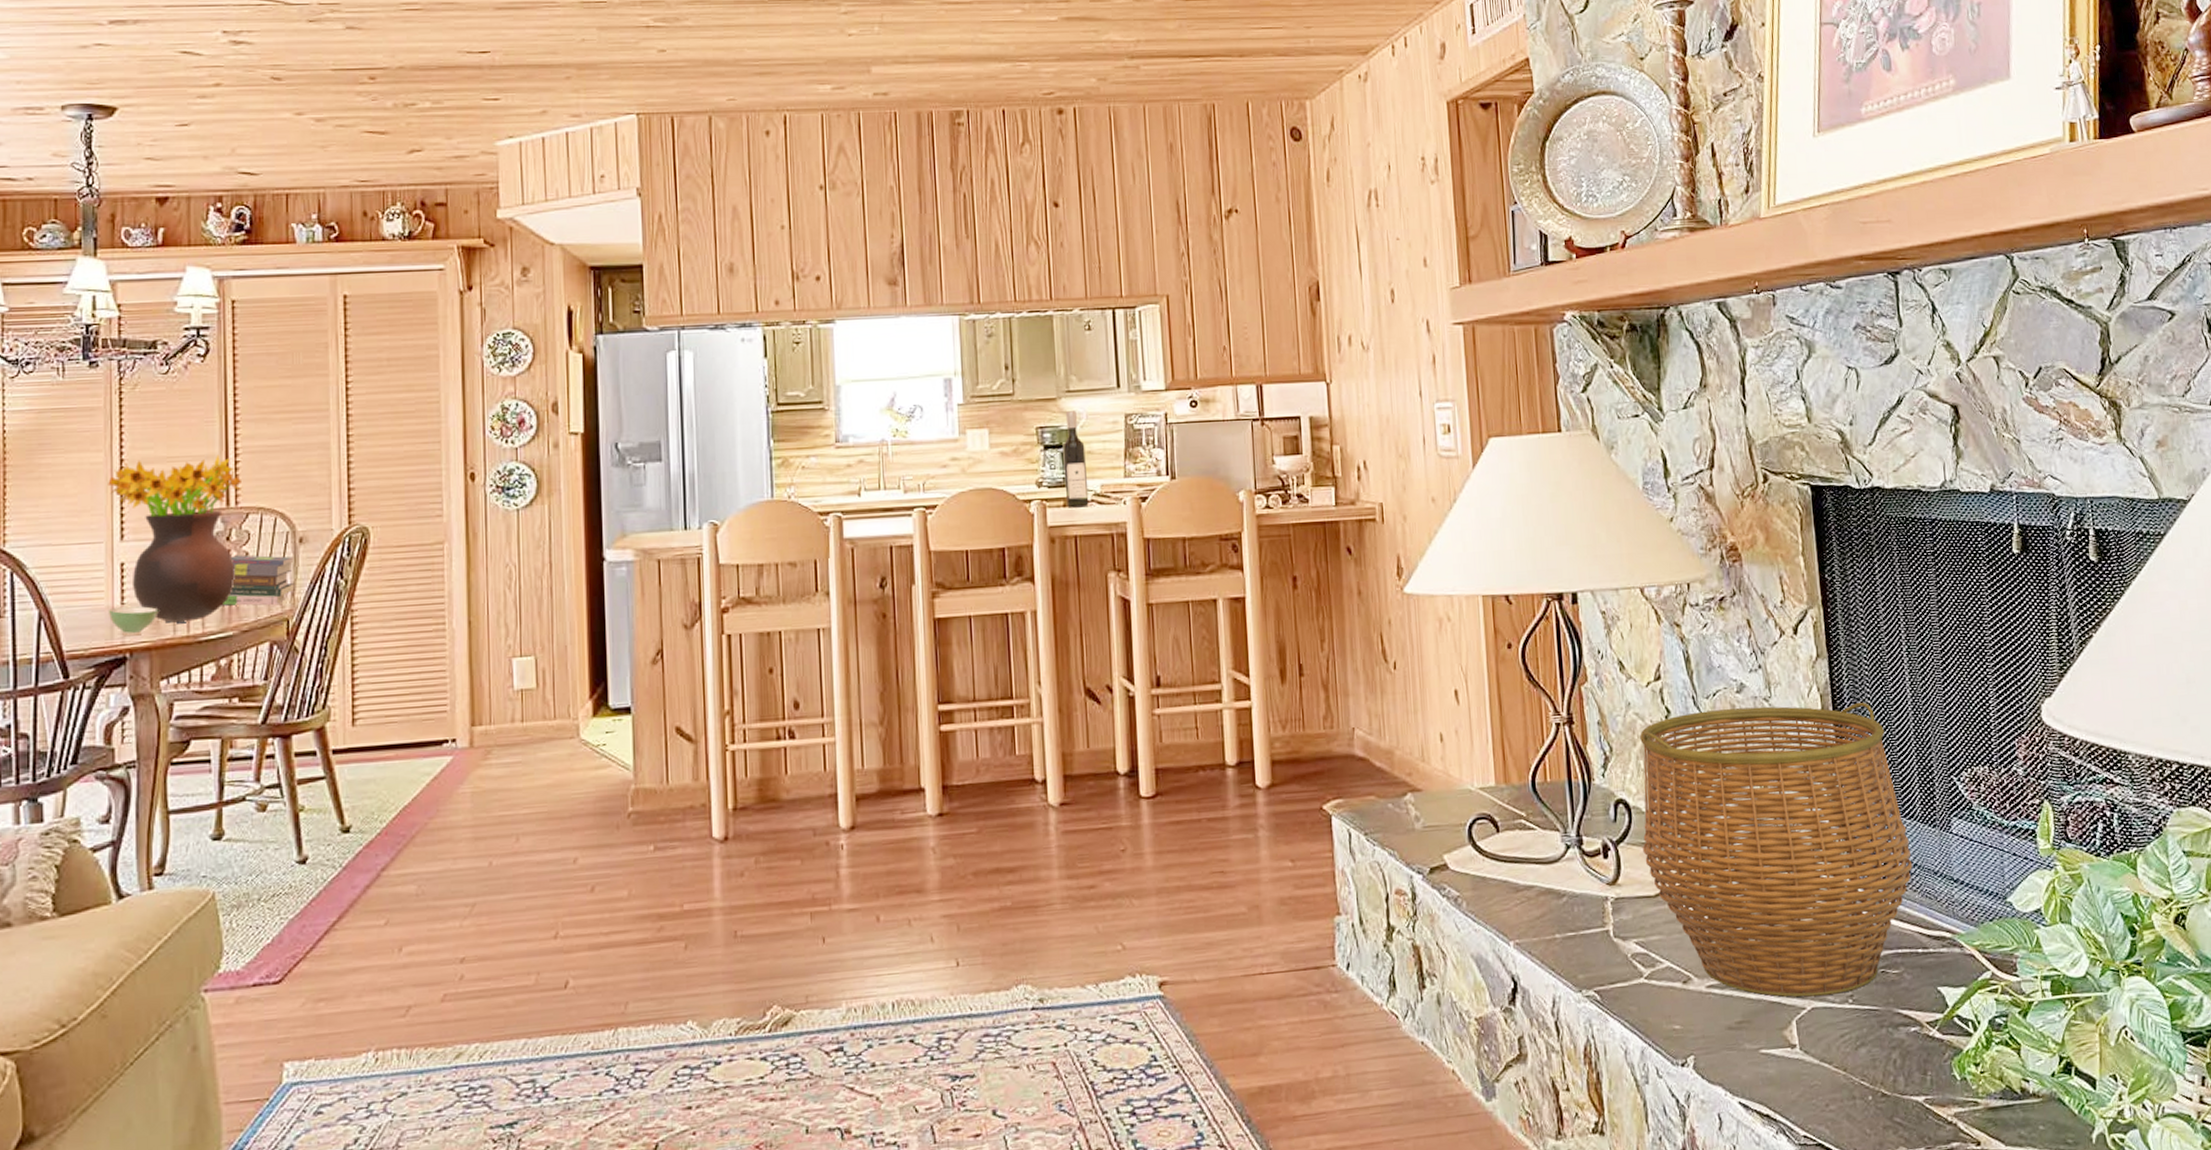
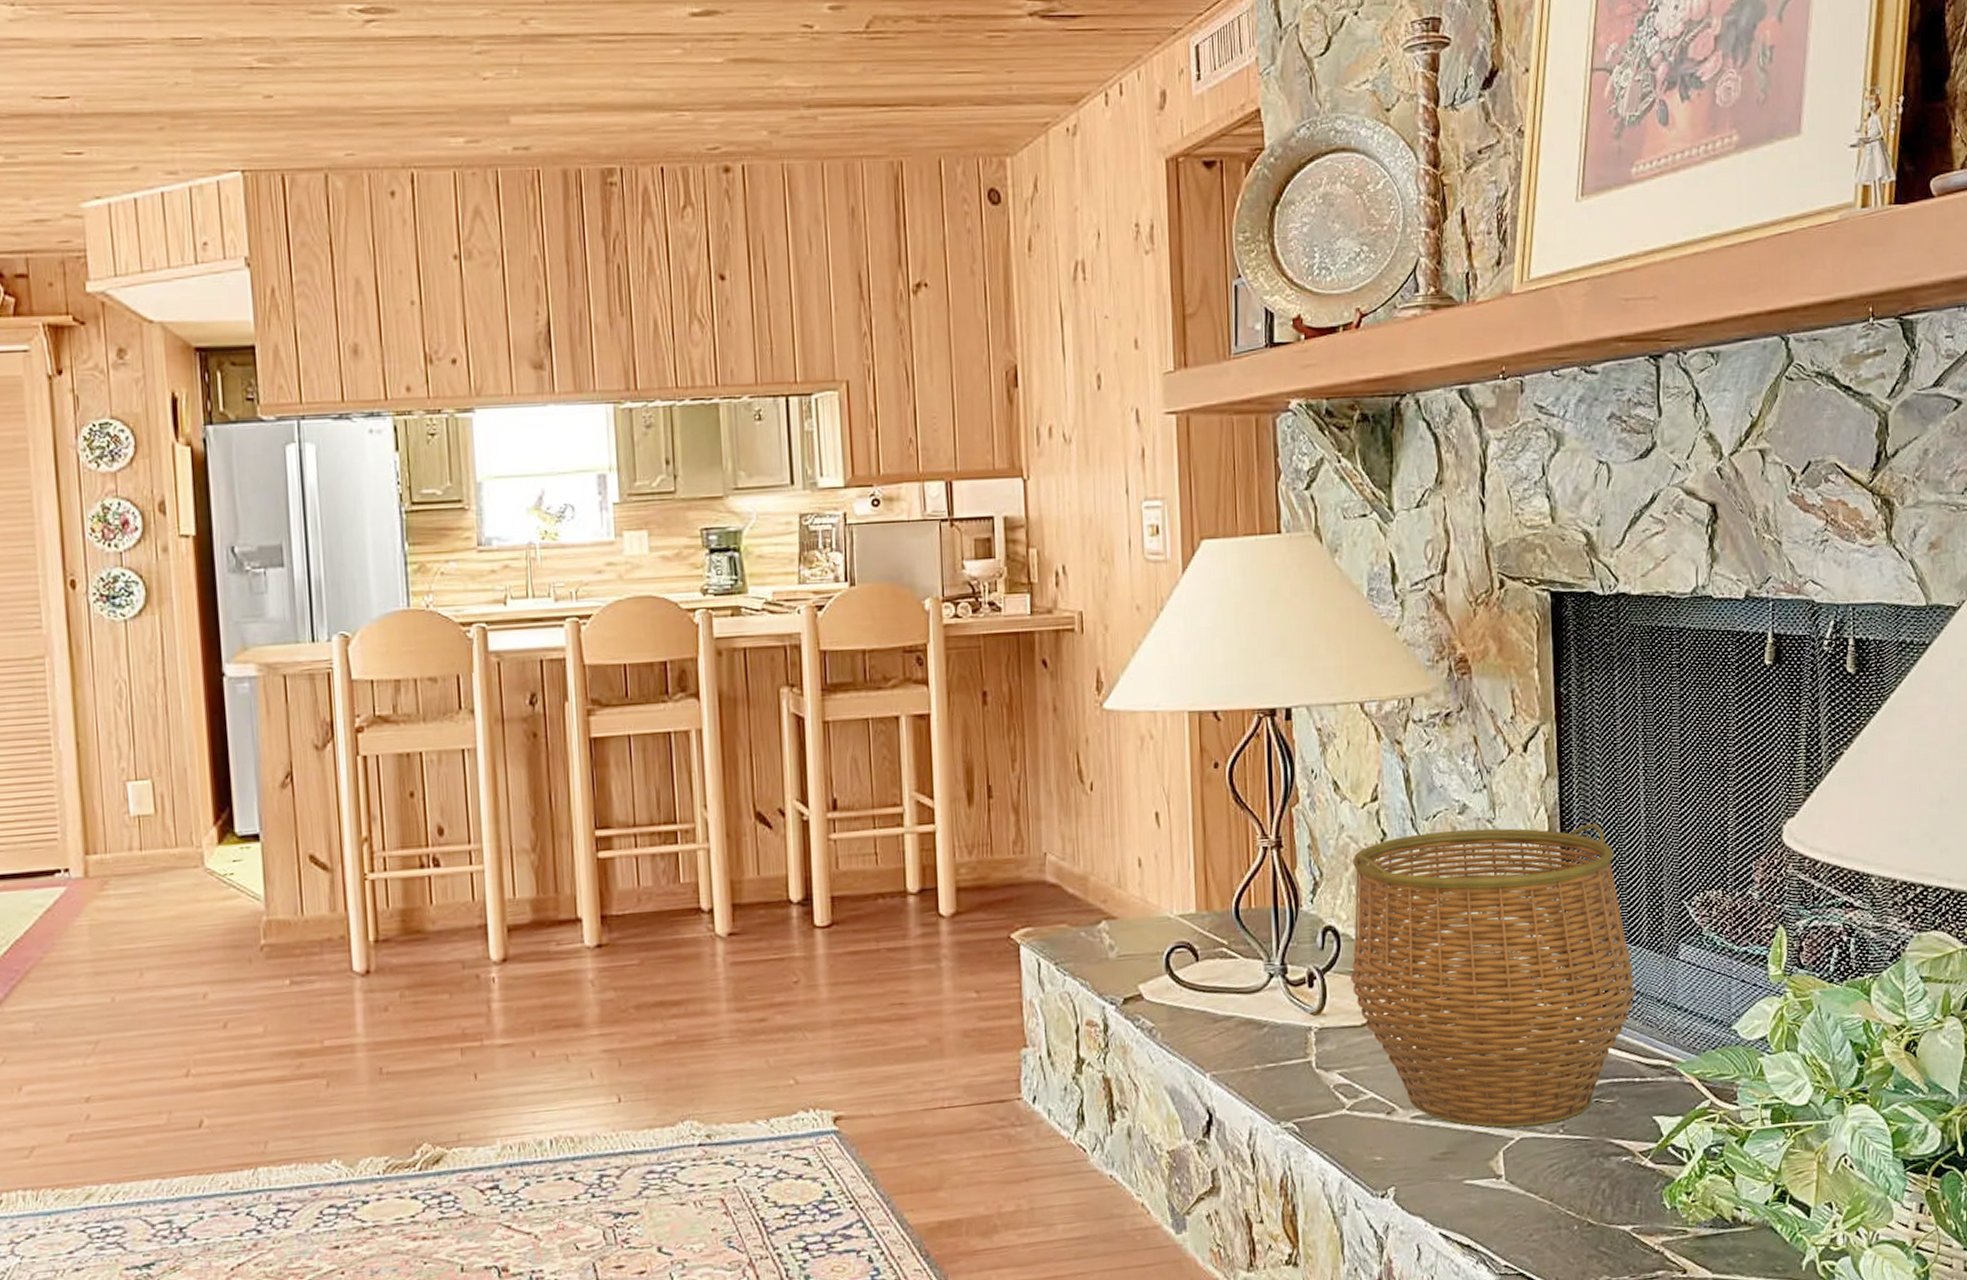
bottle: present [1063,411,1089,508] -> none [730,510,760,618]

